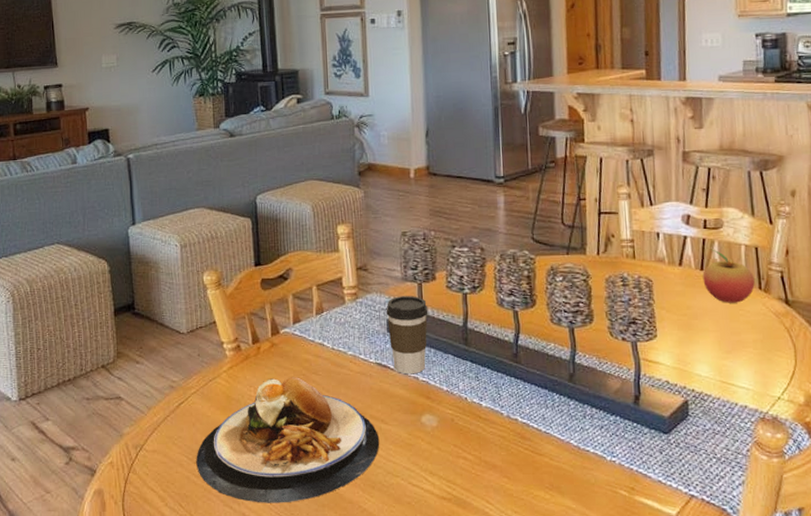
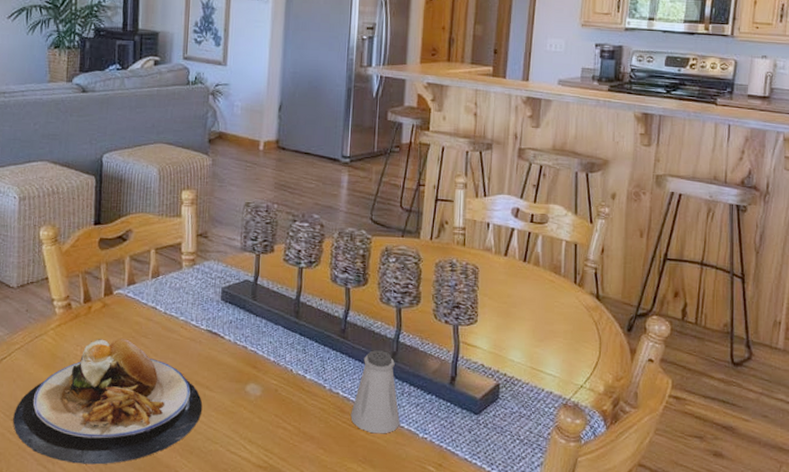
coffee cup: present [386,296,428,375] -> none [222,265,264,344]
saltshaker: none [532,373,585,459] -> present [350,350,400,434]
fruit: present [702,249,755,303] -> none [525,242,571,295]

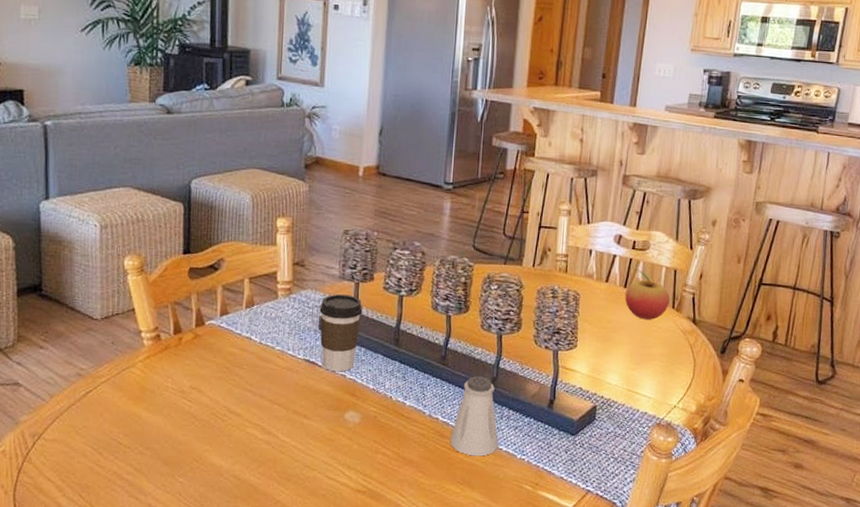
plate: present [13,339,203,465] -> none [101,370,300,495]
coffee cup: none [222,265,264,344] -> present [319,294,363,372]
fruit: none [525,242,571,295] -> present [625,268,670,320]

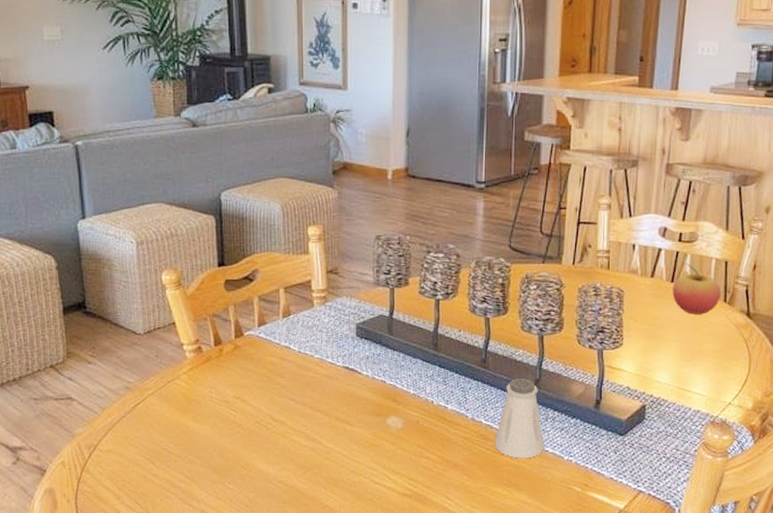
coffee cup: present [319,294,363,372] -> none [356,301,399,378]

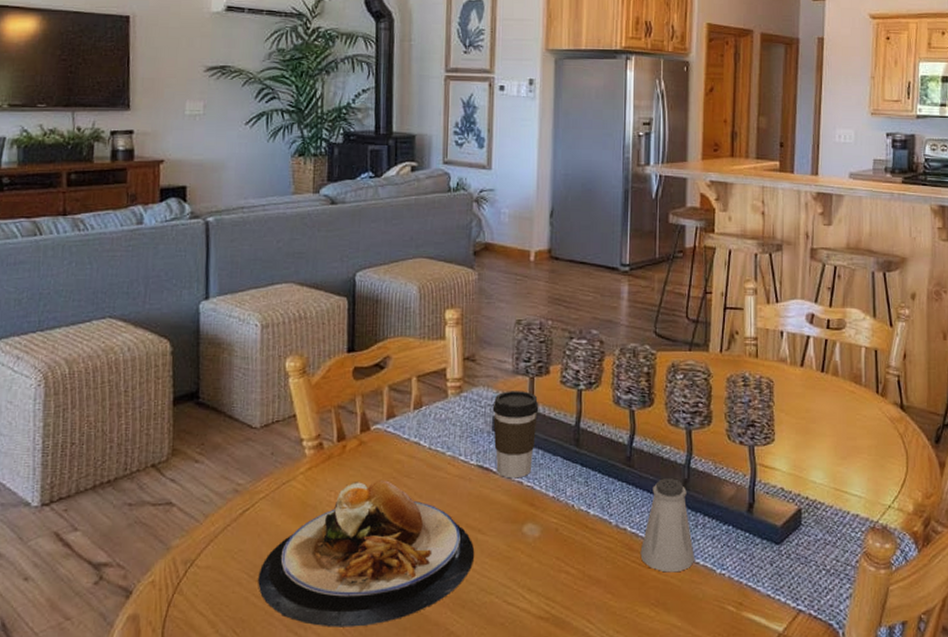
plate: none [153,379,344,501] -> present [258,480,475,628]
coffee cup: none [356,301,399,378] -> present [492,391,539,479]
fruit: present [672,262,721,314] -> none [823,350,872,407]

